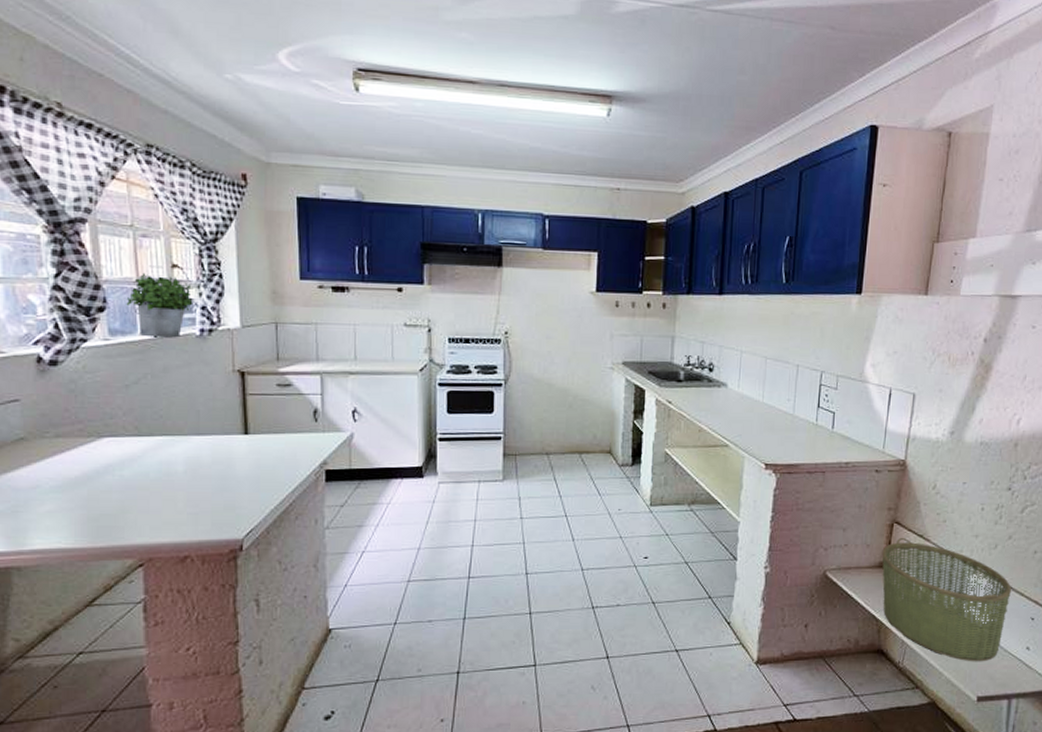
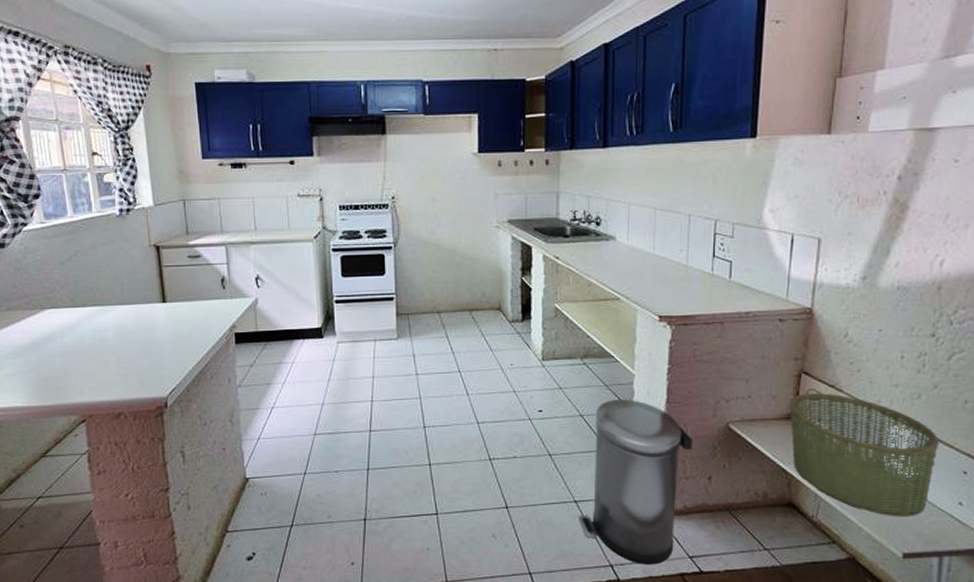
potted plant: present [126,272,193,338] -> none [56,161,112,219]
pedal bin: none [678,546,792,714] -> present [578,399,692,565]

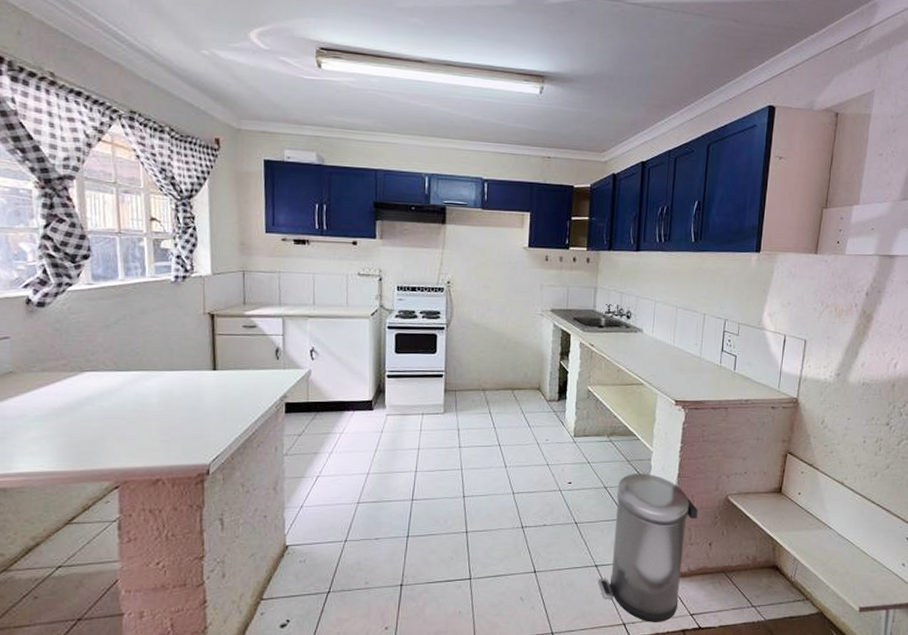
basket: present [789,387,940,517] -> none [777,466,890,577]

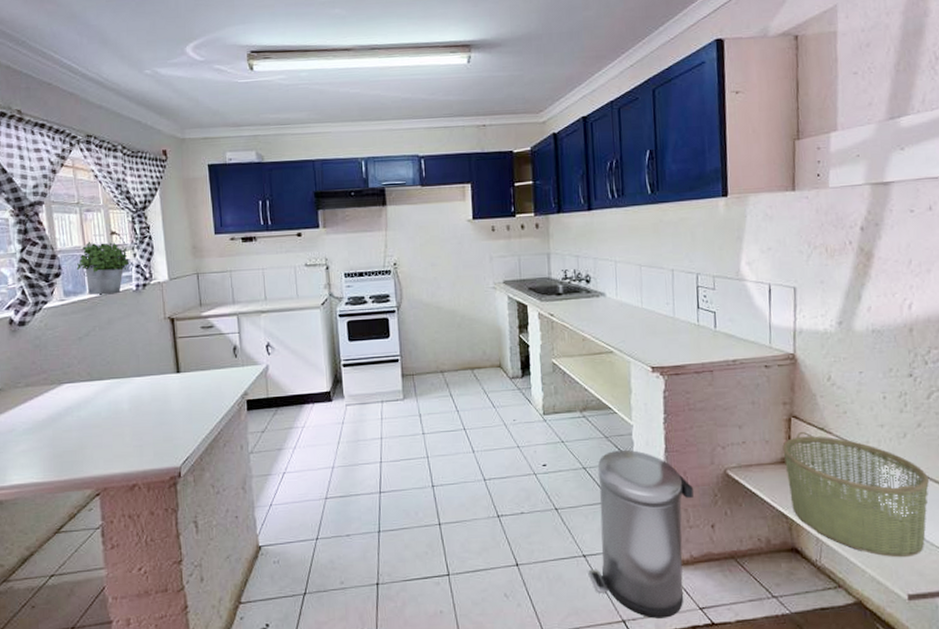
potted plant: none [108,224,169,284] -> present [76,241,129,295]
basket: none [777,466,890,577] -> present [782,431,930,558]

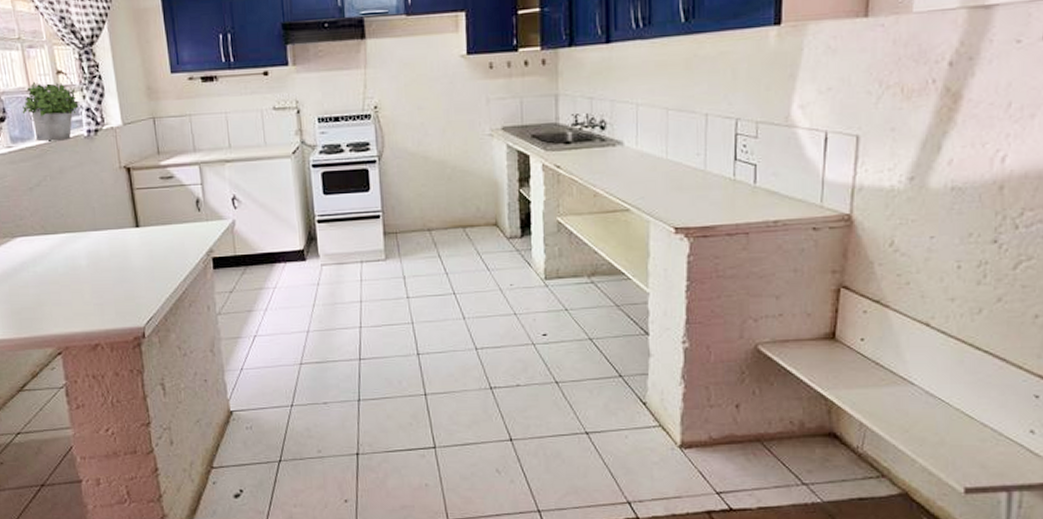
pedal bin: present [588,449,693,619] -> none [590,320,717,501]
basket: present [782,431,930,558] -> none [827,303,1006,448]

